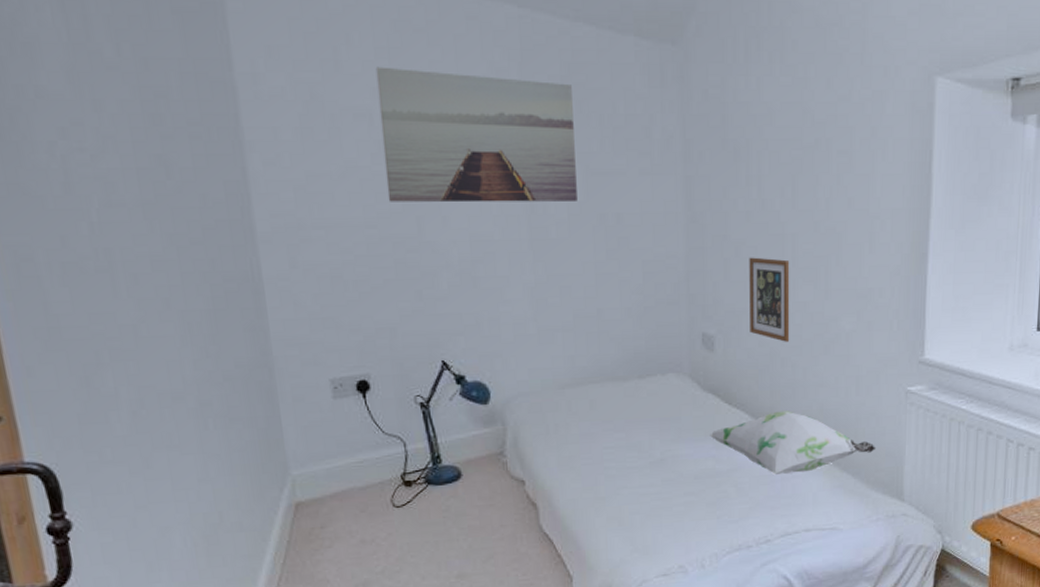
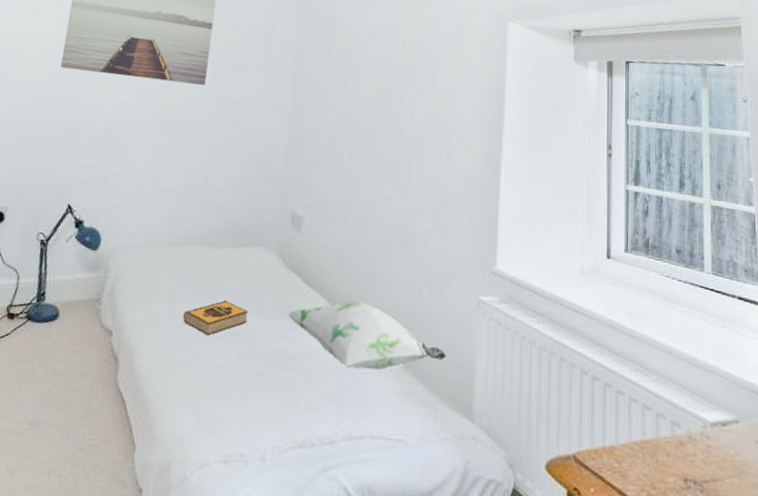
hardback book: none [599,431,668,468] -> present [183,299,249,336]
picture frame: present [749,257,790,342] -> none [335,150,376,233]

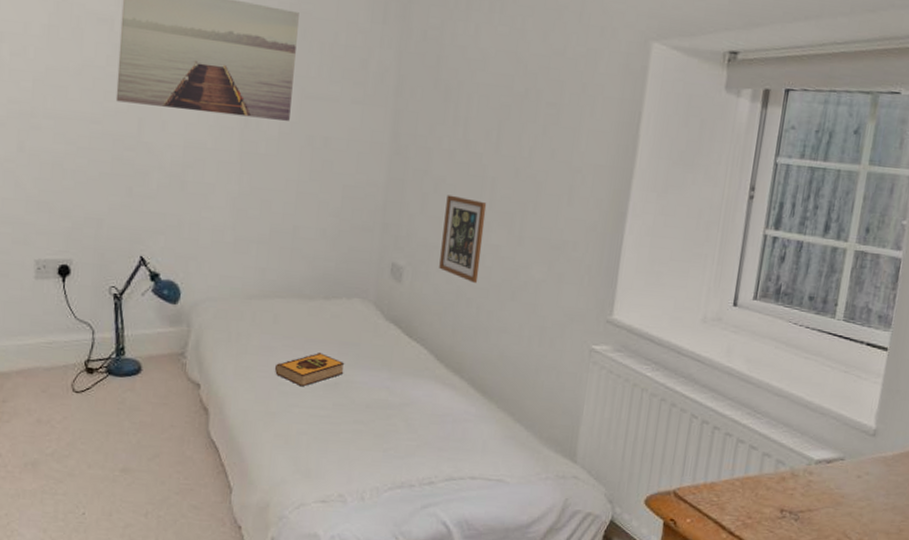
decorative pillow: present [287,300,447,371] -> none [386,351,554,418]
picture frame: none [335,150,376,233] -> present [439,195,487,283]

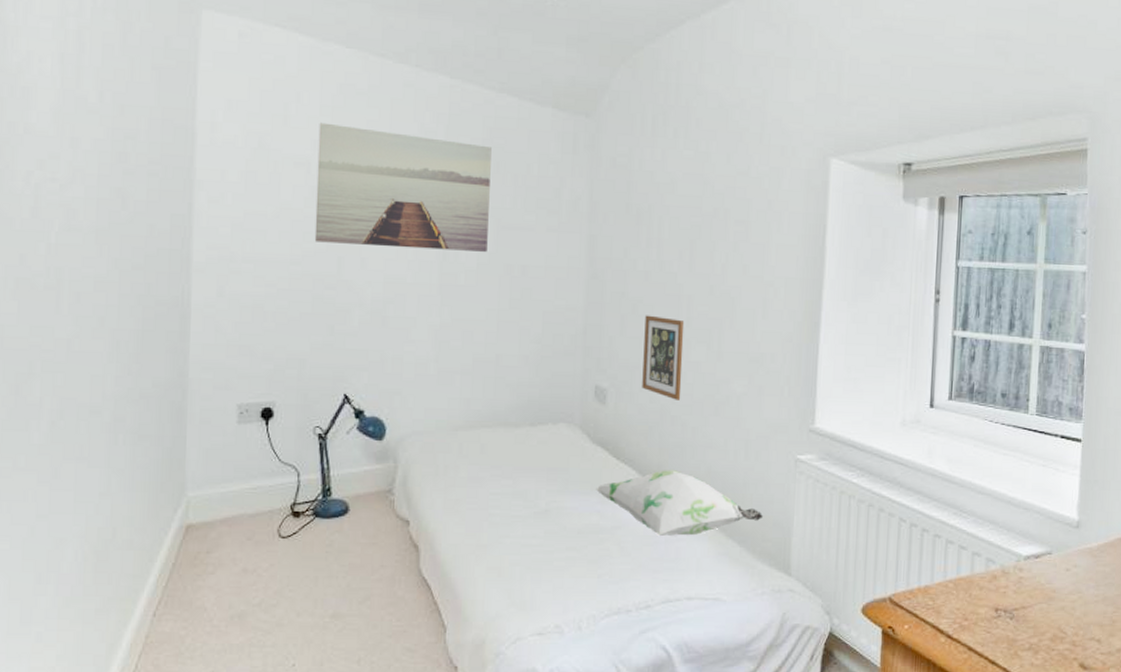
hardback book: present [275,352,345,387] -> none [485,479,554,517]
decorative pillow: none [386,351,554,418] -> present [596,470,764,537]

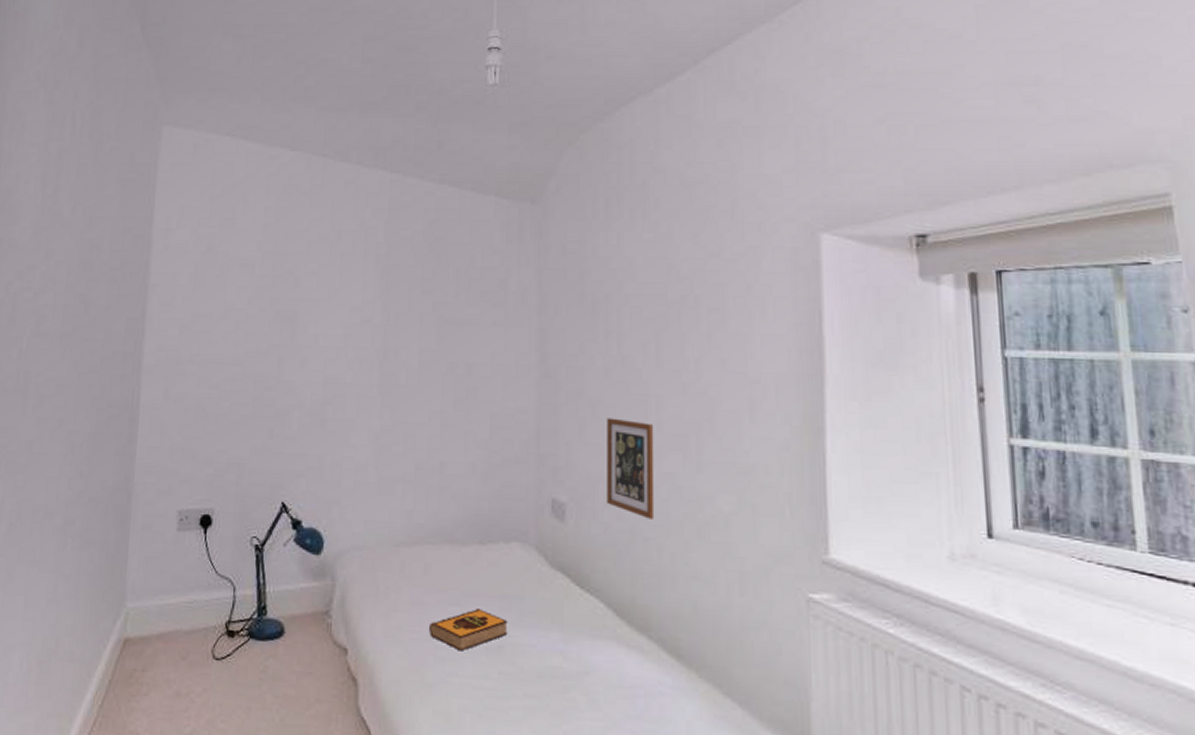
wall art: present [314,122,492,252] -> none [256,223,433,349]
hardback book: none [485,479,554,517] -> present [429,607,508,651]
decorative pillow: present [596,470,764,537] -> none [557,604,771,691]

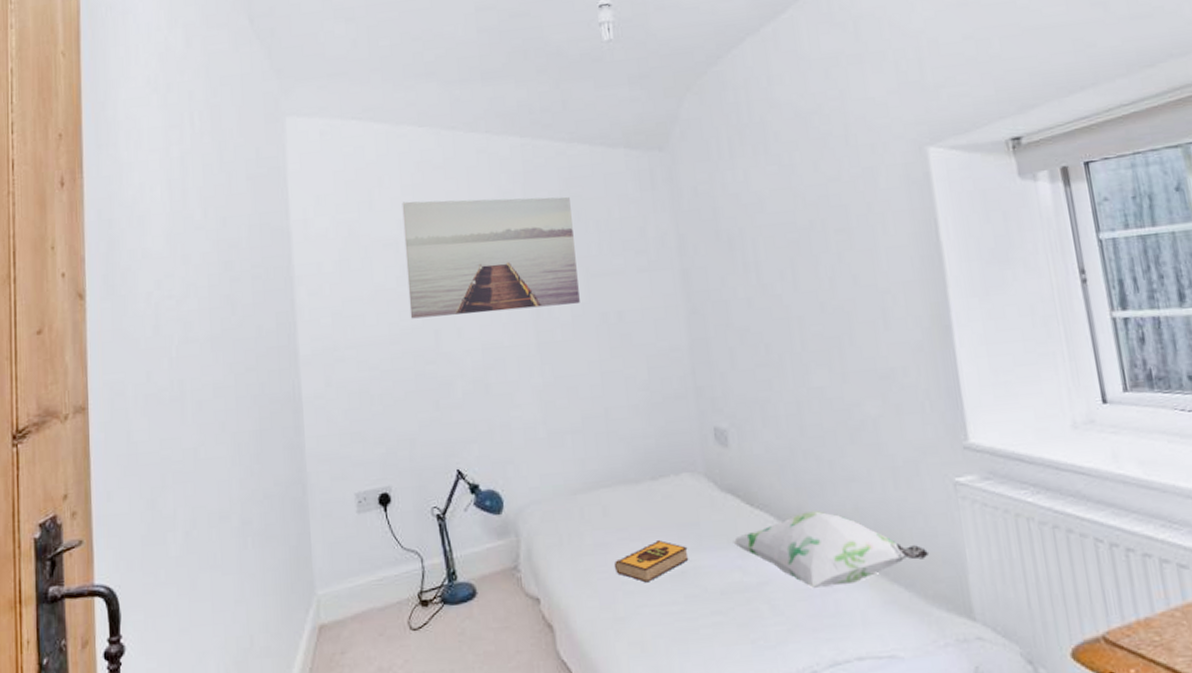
wall art: none [256,223,433,349] -> present [402,197,580,319]
decorative pillow: none [557,604,771,691] -> present [733,511,930,589]
picture frame: present [607,418,655,519] -> none [755,343,810,433]

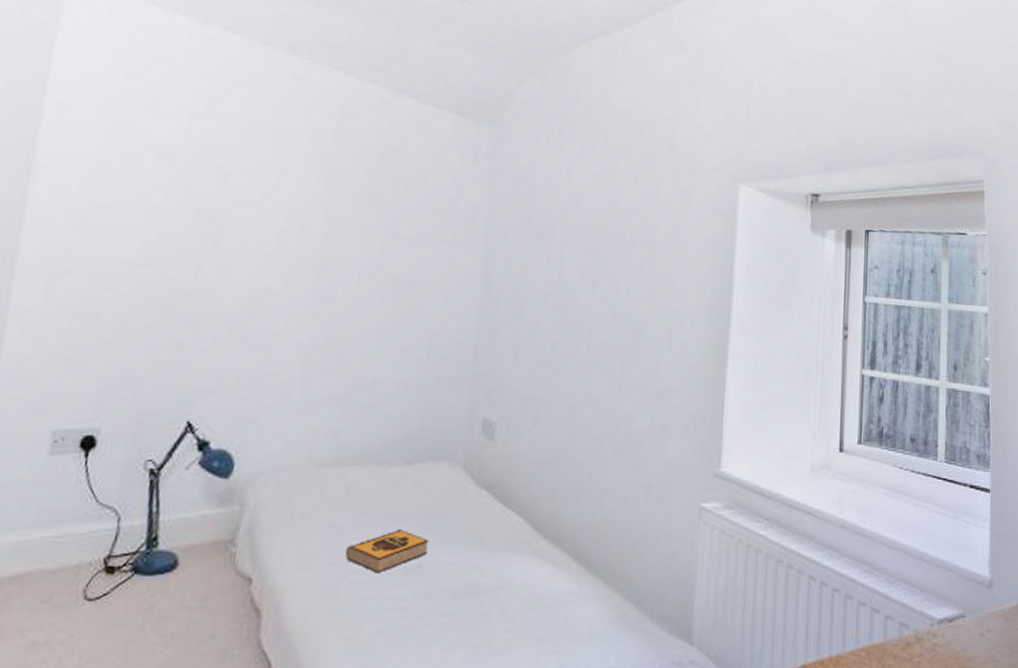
wall art: present [402,197,580,319] -> none [171,110,385,263]
decorative pillow: present [733,511,930,589] -> none [477,518,665,598]

